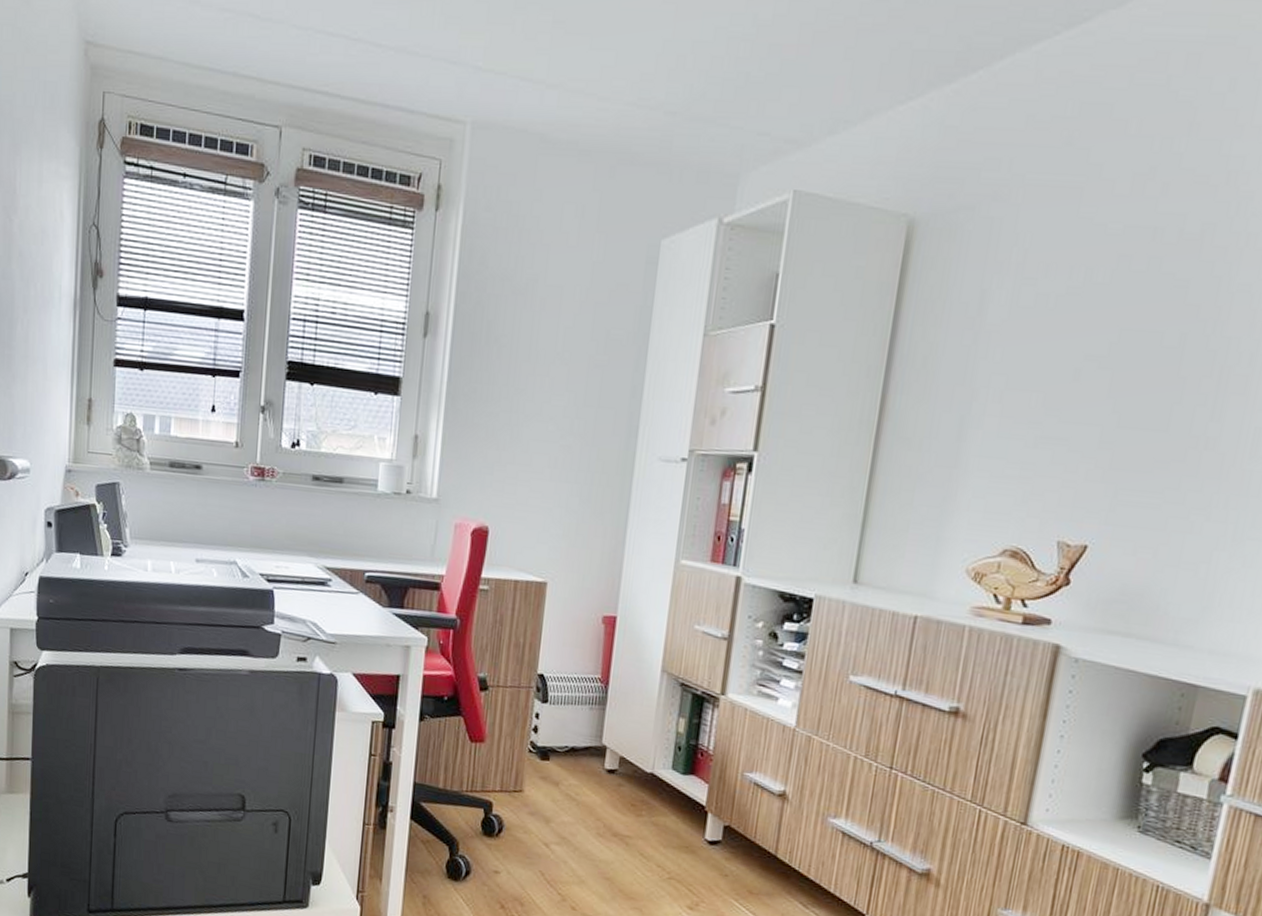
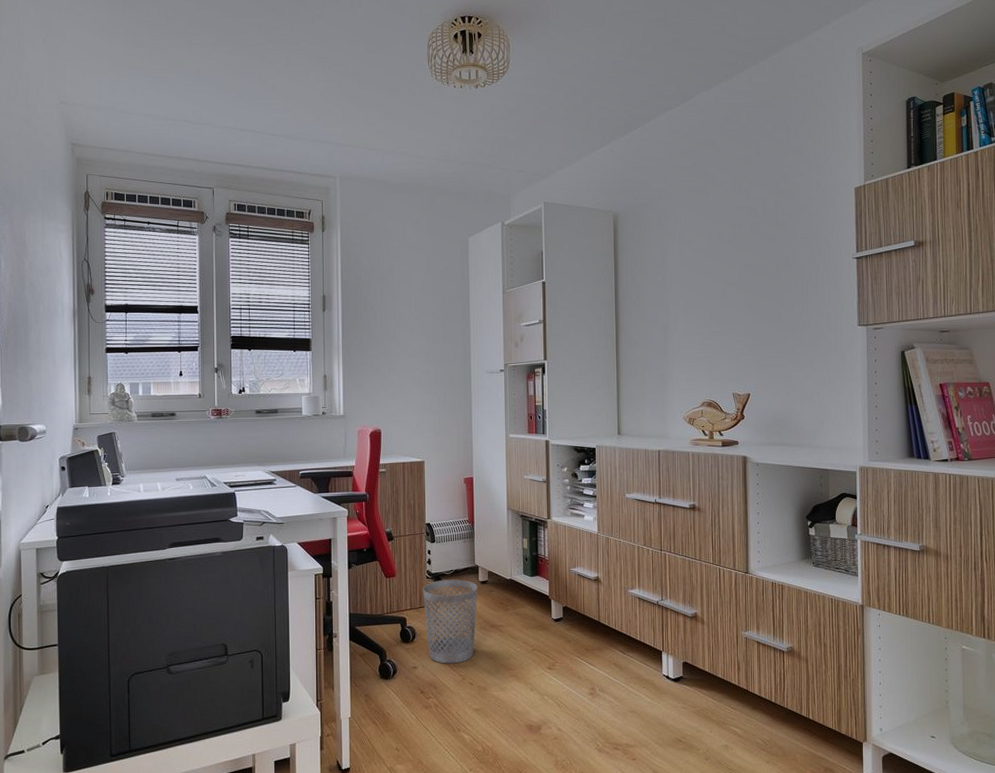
wastebasket: none [518,757,602,877] -> present [423,579,478,664]

